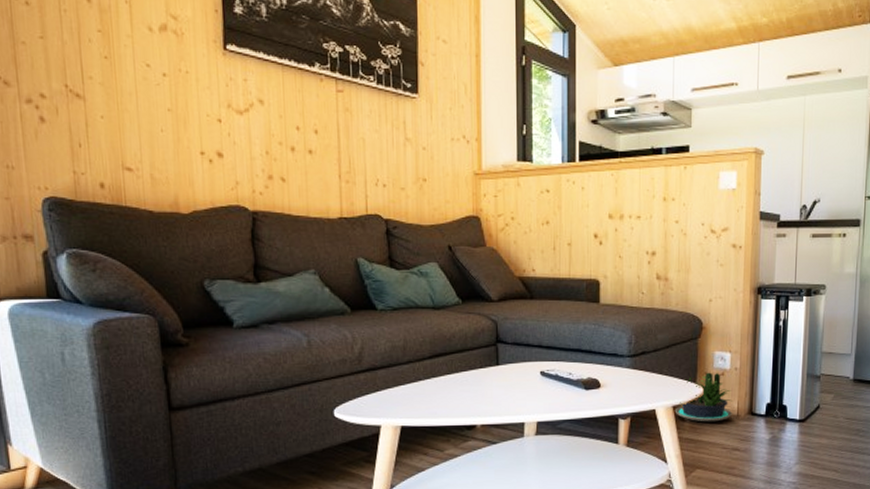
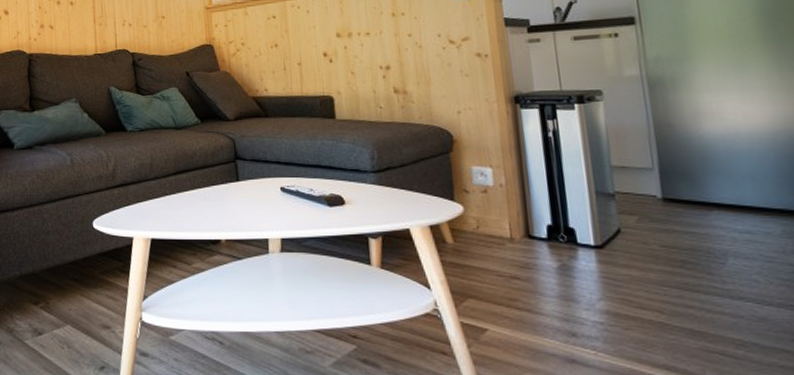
potted plant: present [674,372,732,422] -> none [432,189,504,245]

